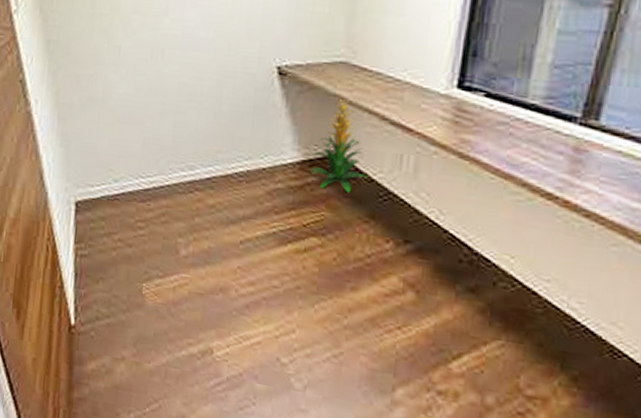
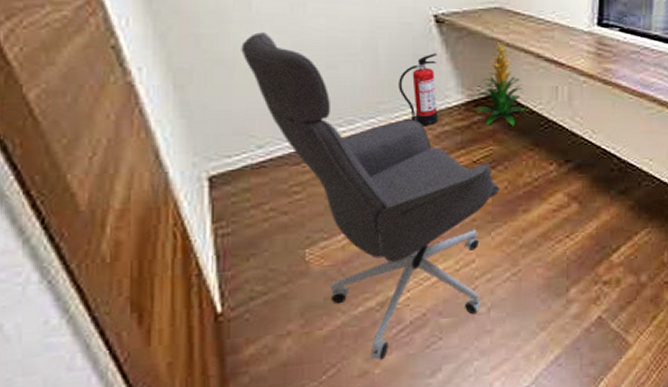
office chair: none [109,75,329,409] -> present [241,32,500,361]
fire extinguisher: none [237,106,278,182] -> present [399,53,438,126]

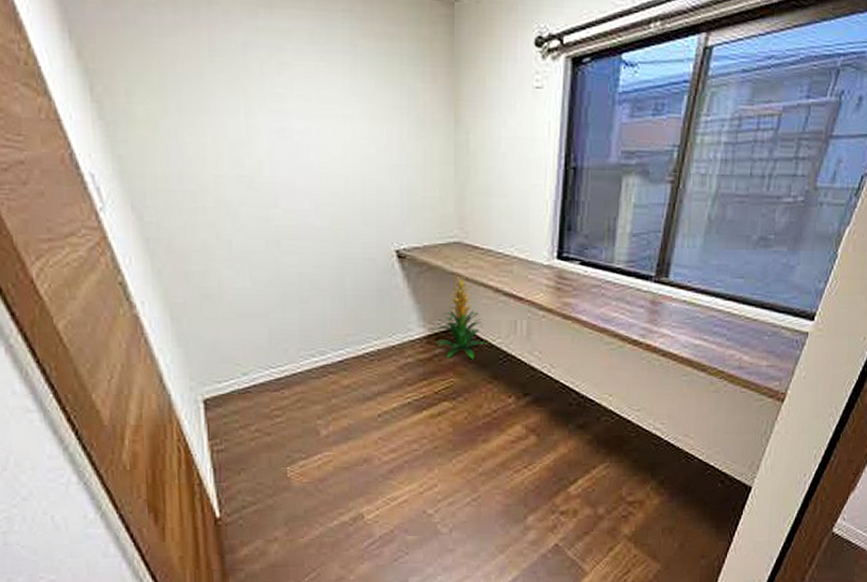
office chair: present [241,32,500,361] -> none [225,269,461,569]
fire extinguisher: present [399,53,438,126] -> none [364,288,402,358]

